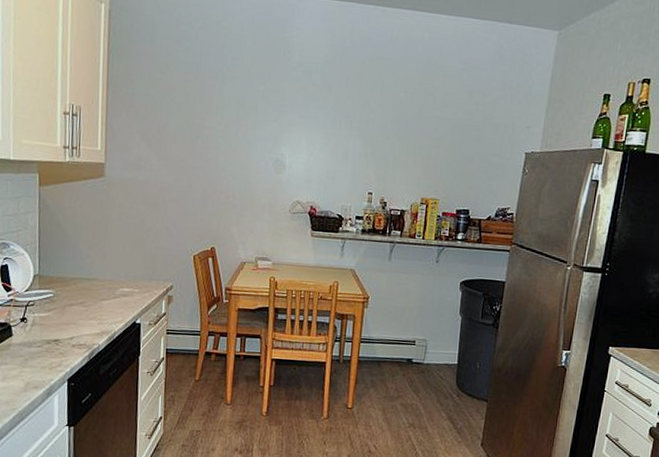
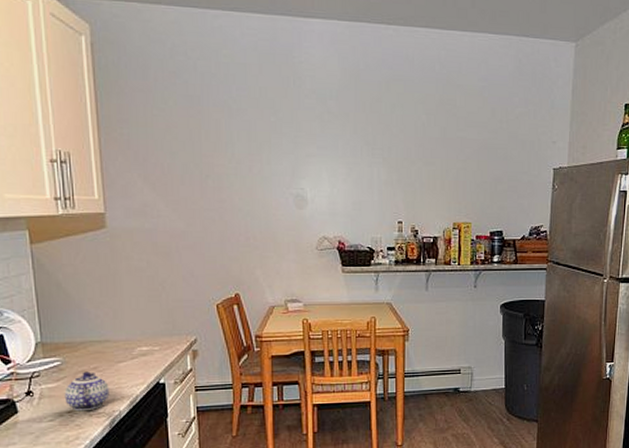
teapot: none [53,305,92,342] -> present [64,371,110,412]

